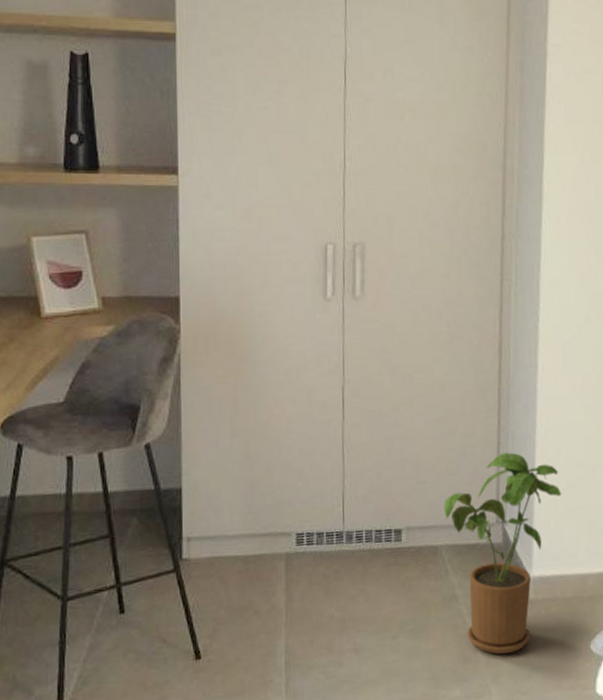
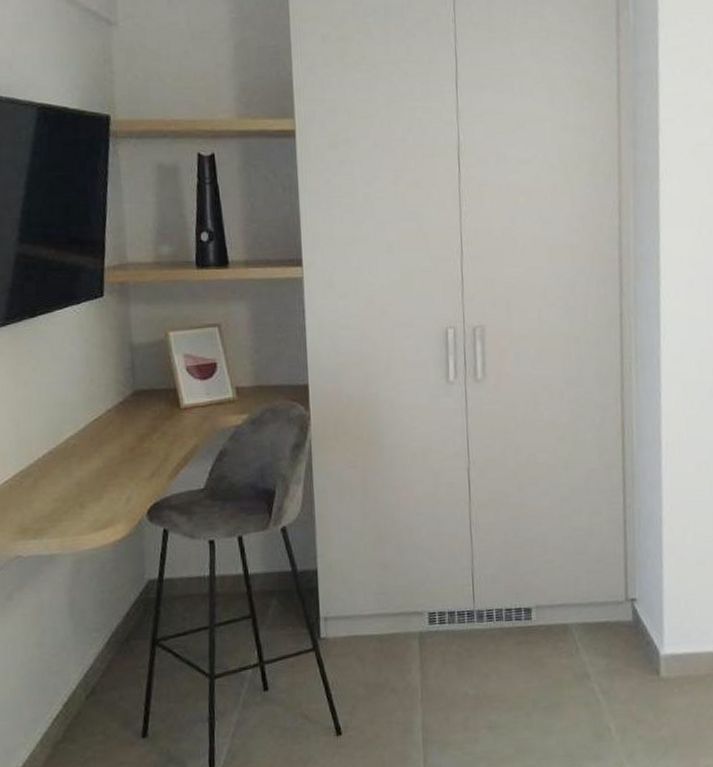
house plant: present [444,452,562,655] -> none [572,530,691,733]

